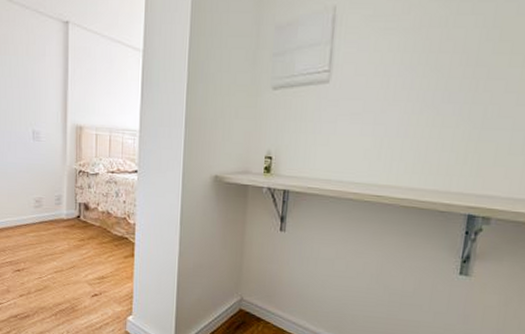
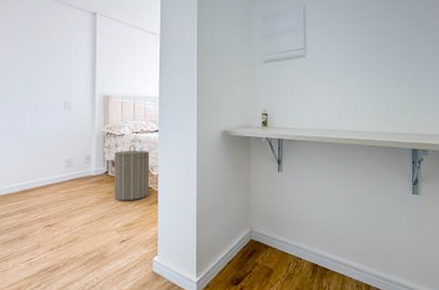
laundry hamper: none [86,186,127,251] -> present [114,145,150,201]

